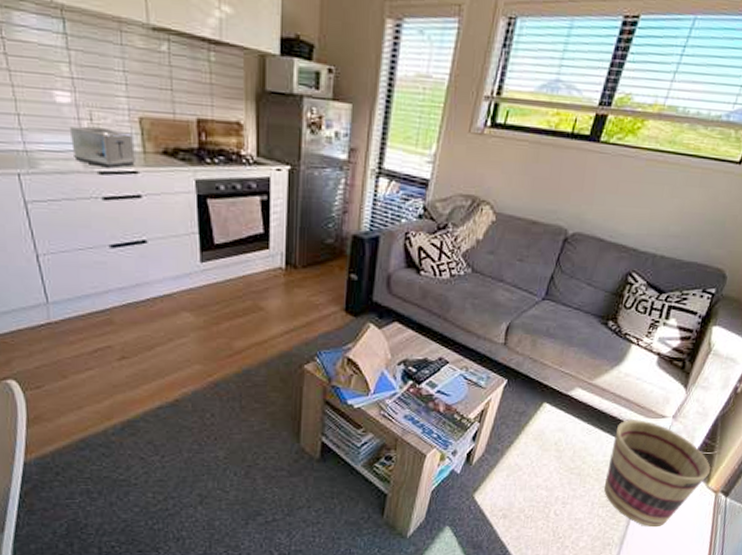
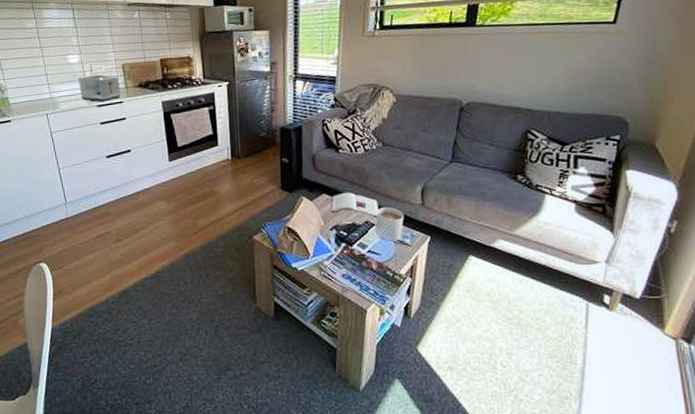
magazine: none [402,322,457,354] -> present [331,192,379,217]
mug: none [449,343,483,383] -> present [376,206,404,242]
basket: present [604,419,711,528] -> none [547,266,662,379]

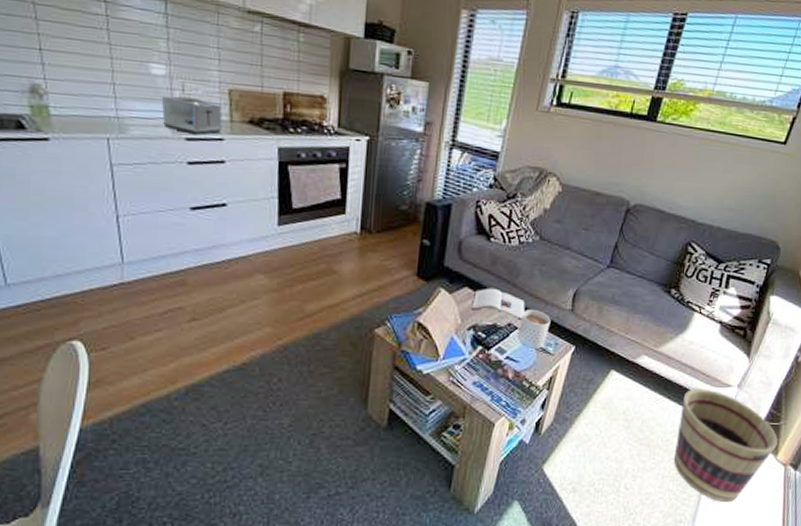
basket: none [547,266,662,379] -> present [674,388,778,503]

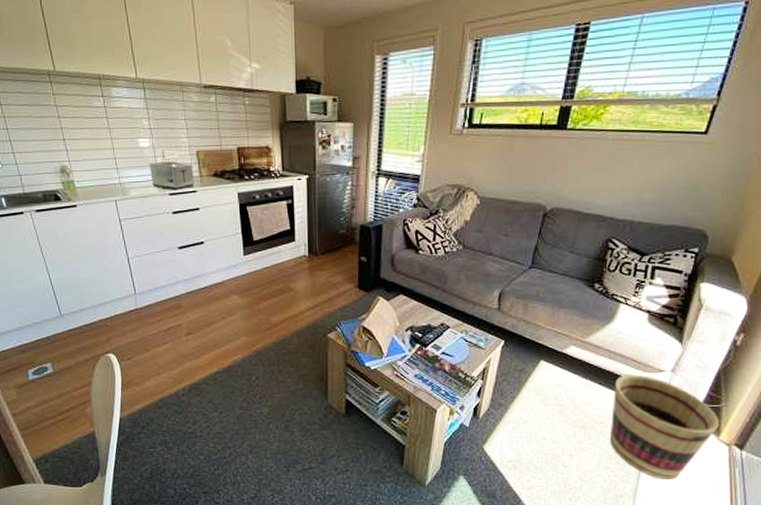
magazine: present [471,288,525,320] -> none [407,294,455,320]
mug: present [518,309,551,349] -> none [451,309,480,345]

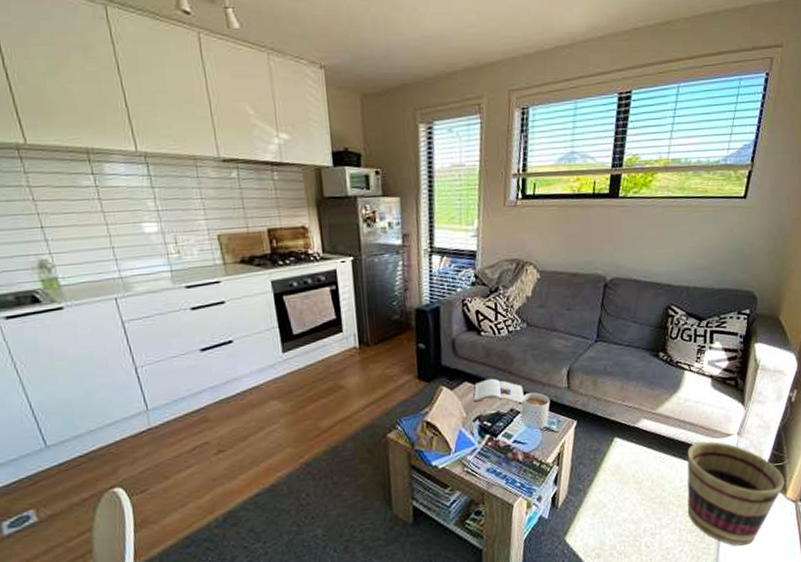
toaster: present [149,161,194,190] -> none [157,247,217,282]
magazine: none [407,294,455,320] -> present [473,378,524,404]
mug: none [451,309,480,345] -> present [521,392,550,430]

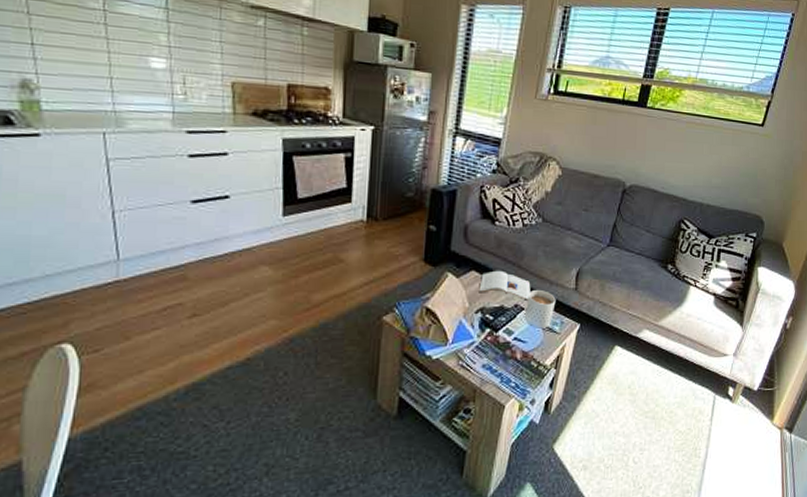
basket: present [687,441,785,546] -> none [679,359,773,470]

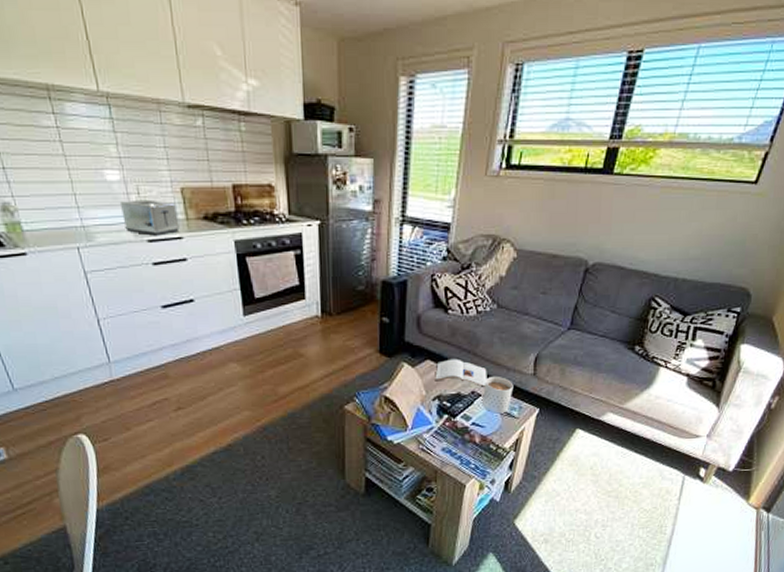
toaster: none [161,89,225,128] -> present [119,199,180,236]

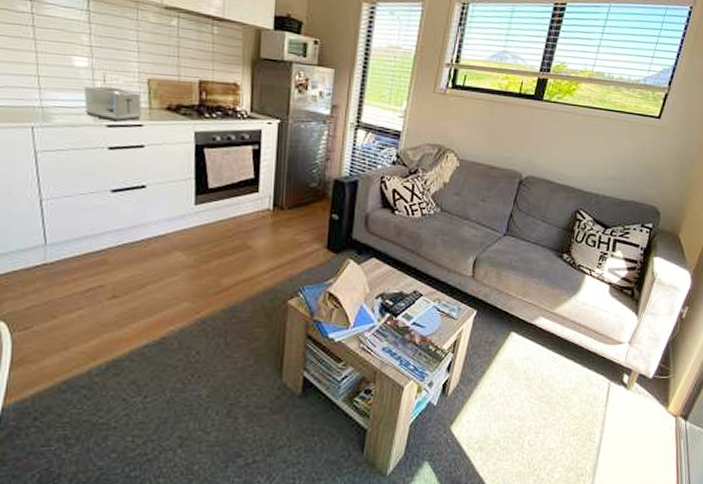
magazine: present [435,358,487,387] -> none [379,258,429,287]
mug: present [483,376,514,414] -> none [424,276,454,314]

